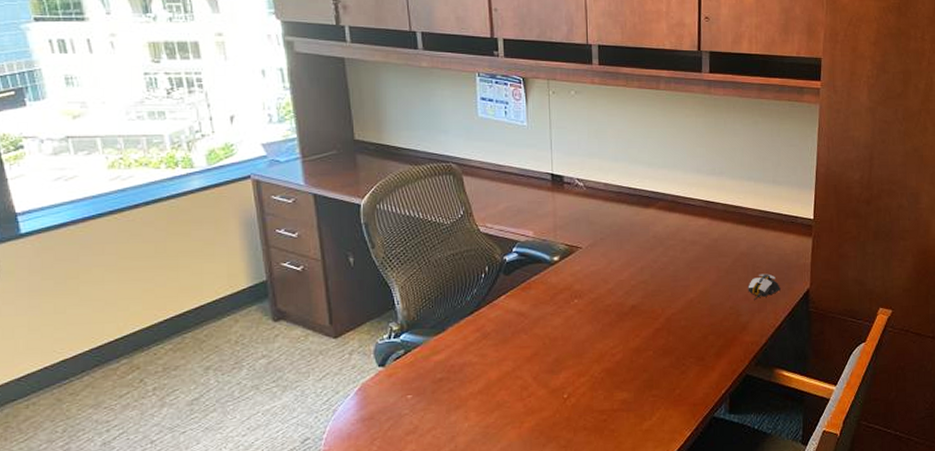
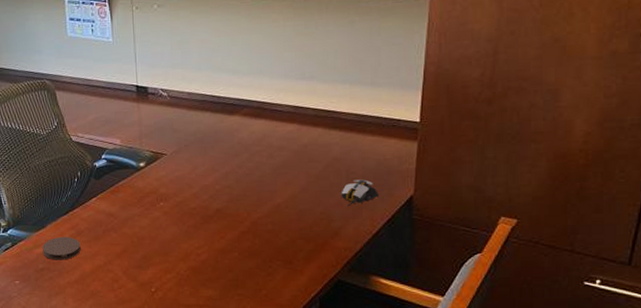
coaster: none [442,340,487,369] -> present [43,236,81,260]

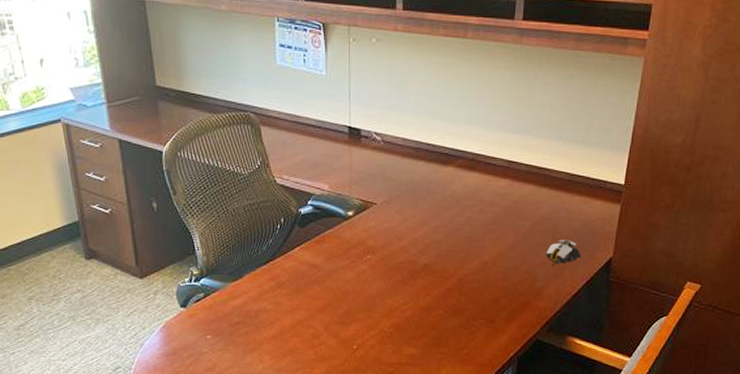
coaster: present [43,236,81,260] -> none [239,288,281,314]

